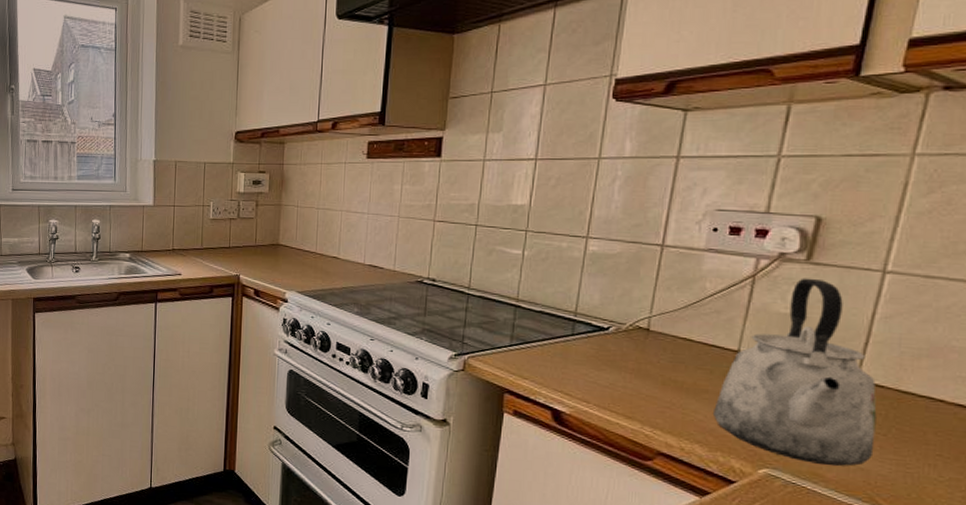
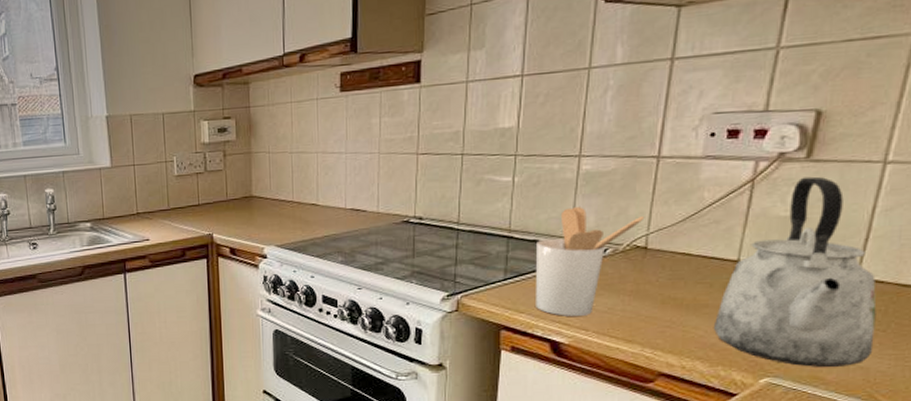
utensil holder: none [539,284,648,389] -> present [536,207,645,317]

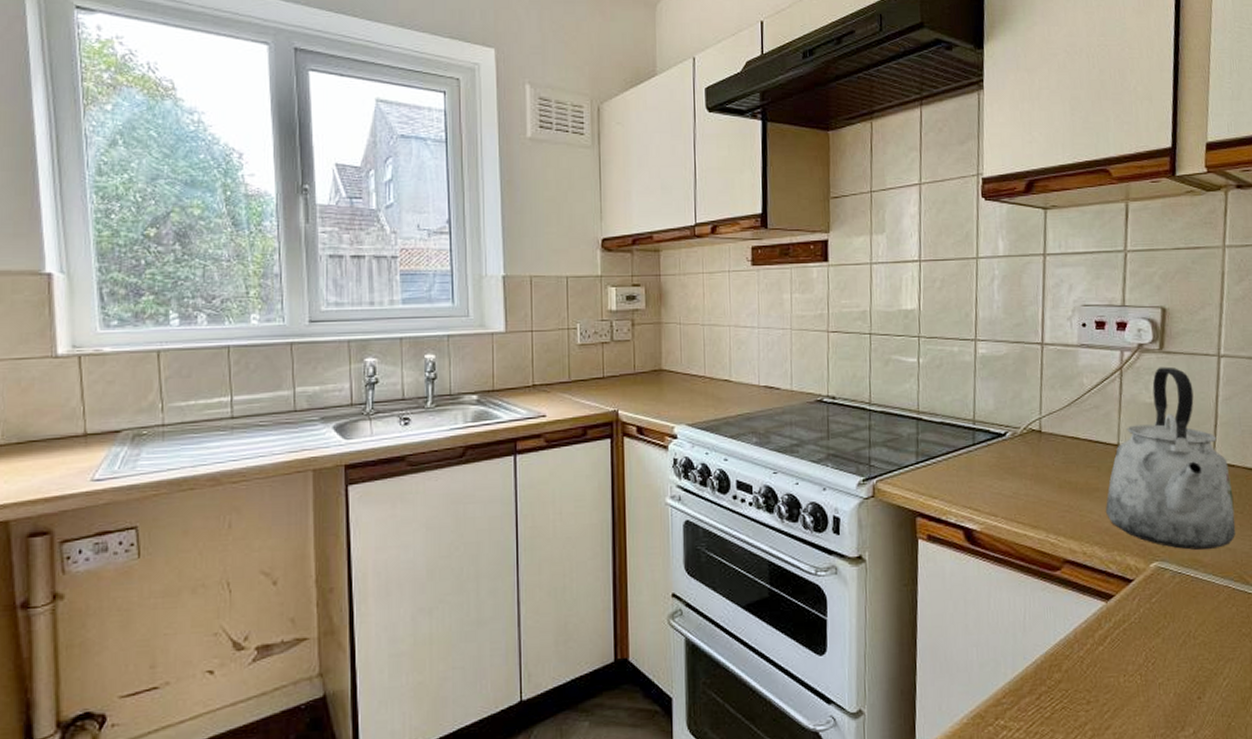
utensil holder: present [536,207,645,317] -> none [944,390,1037,502]

